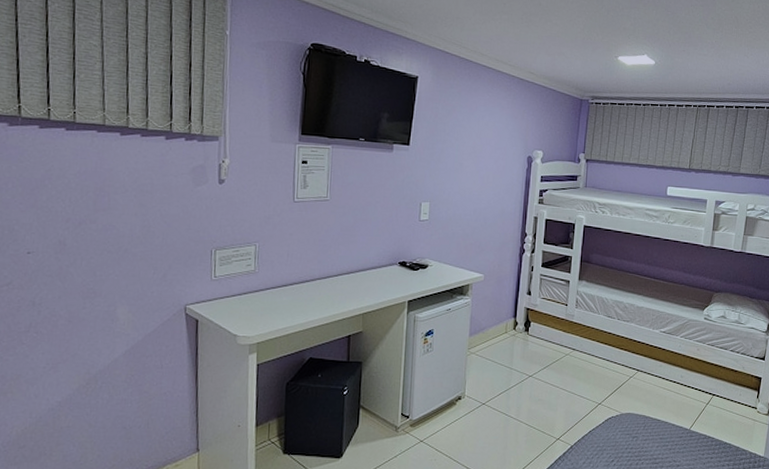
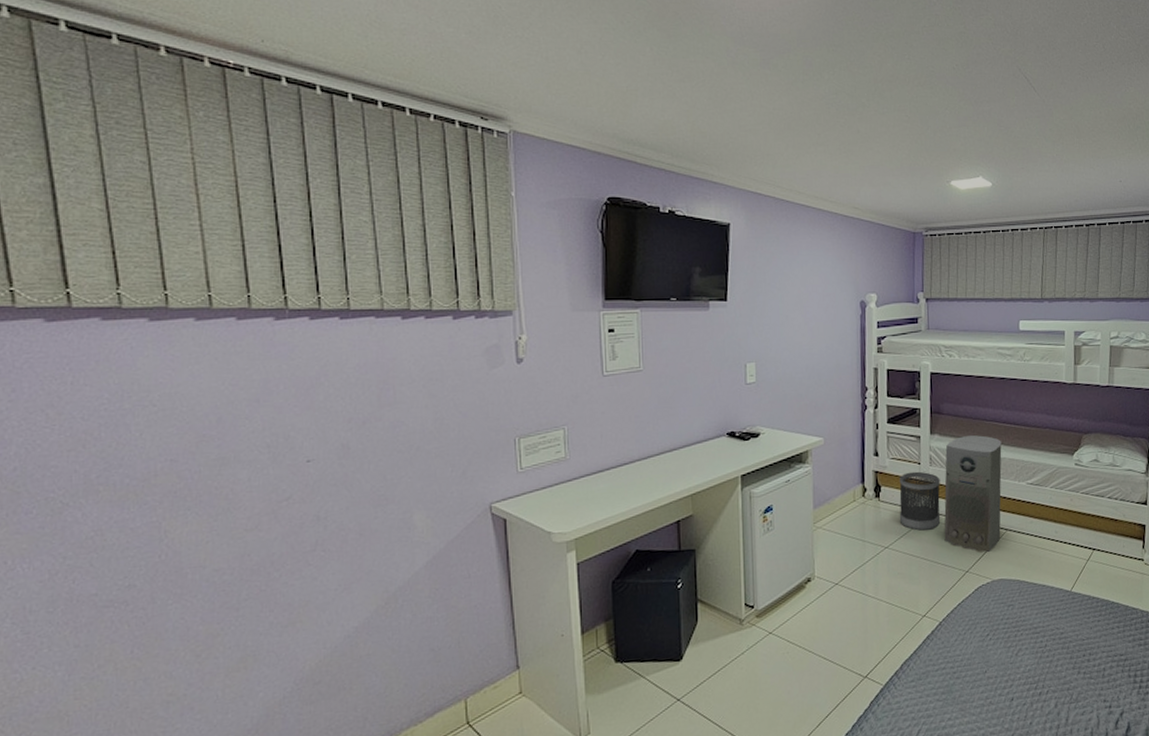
wastebasket: none [544,311,584,364] -> present [899,471,941,531]
air purifier: none [582,284,641,388] -> present [944,434,1002,552]

